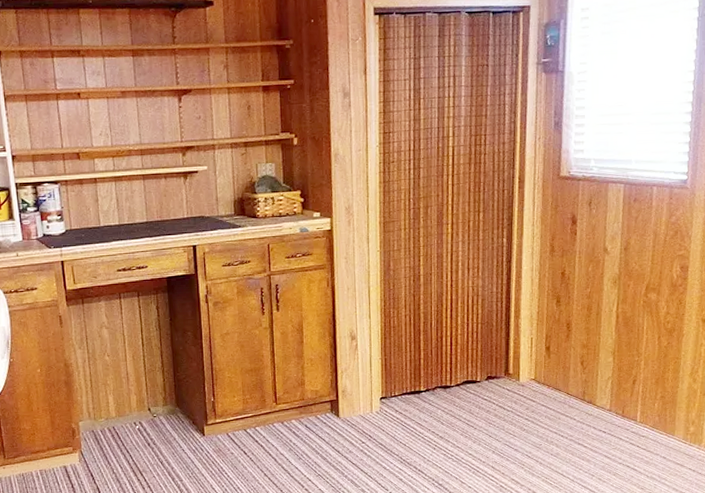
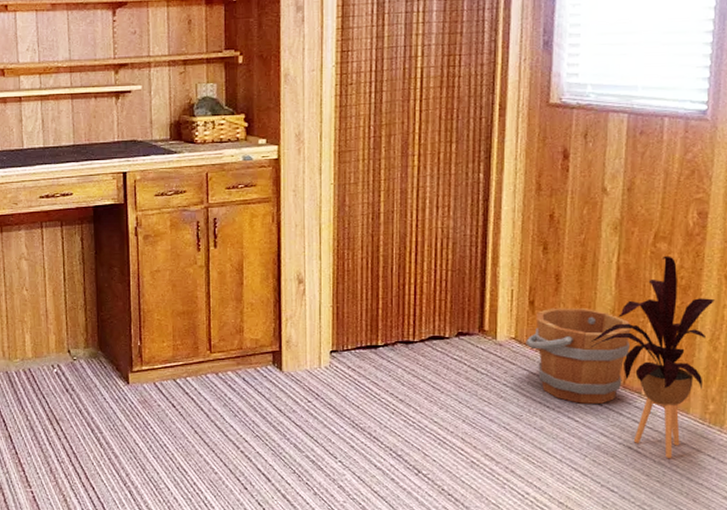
bucket: none [543,350,628,432] -> present [526,307,631,404]
house plant: none [595,304,695,473] -> present [590,255,716,458]

